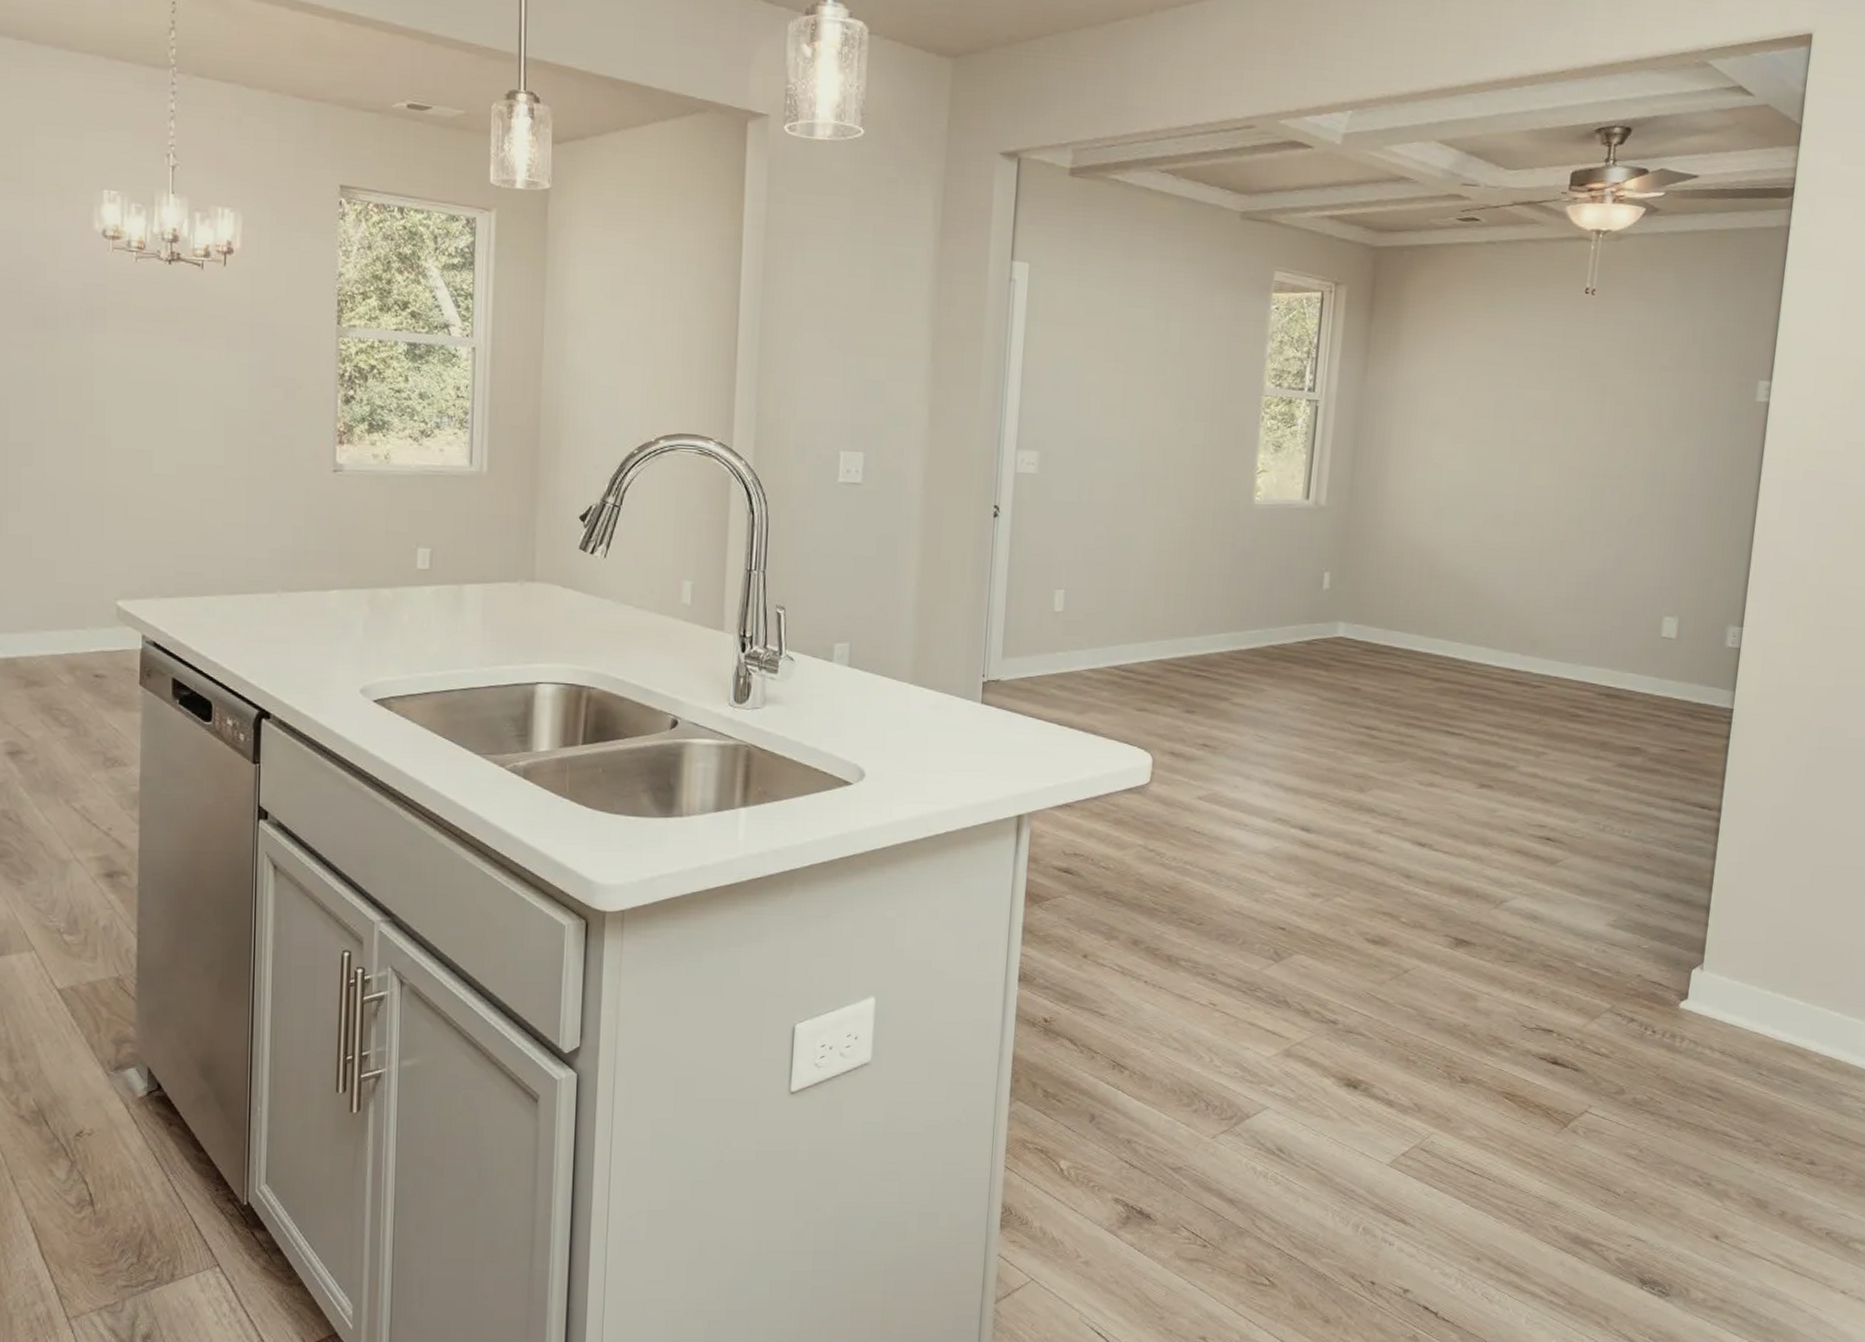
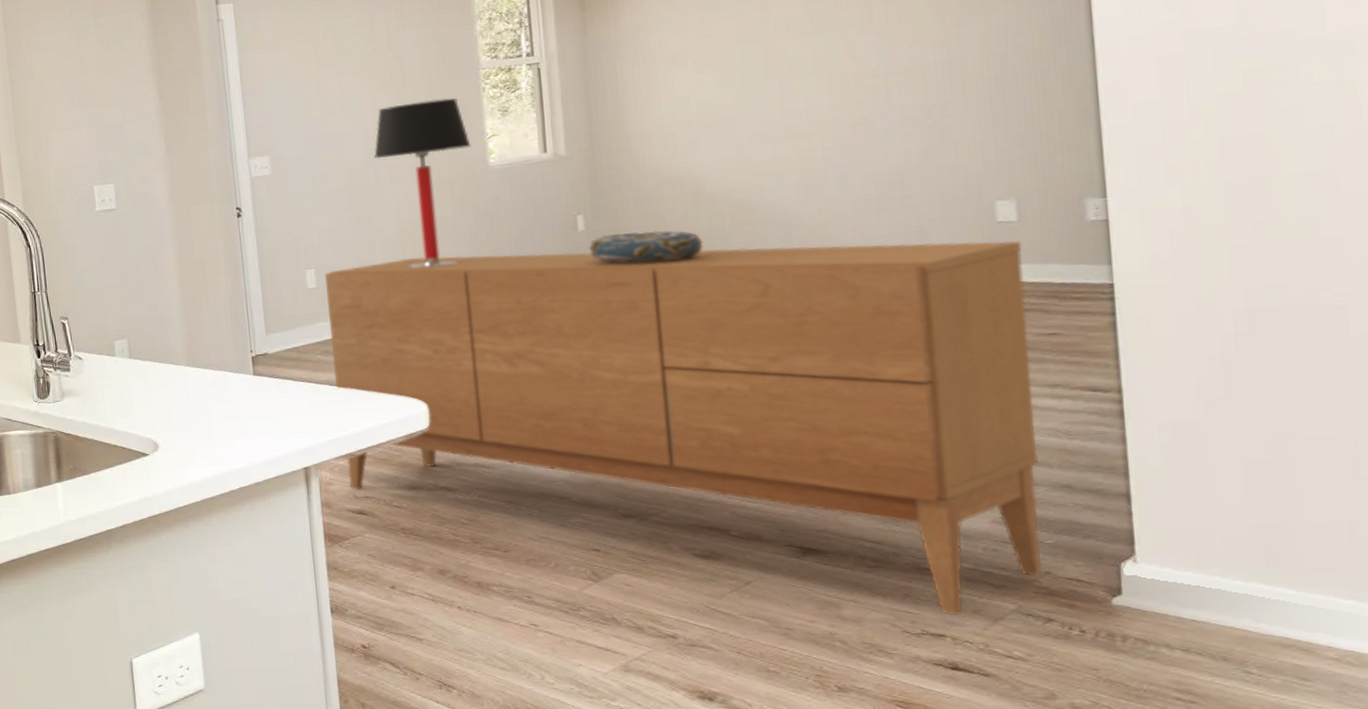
sideboard: none [1060,592,1675,1013] -> present [325,240,1041,616]
table lamp: none [1145,418,1241,608] -> present [374,98,471,268]
decorative bowl: none [1328,596,1430,635] -> present [588,230,704,264]

